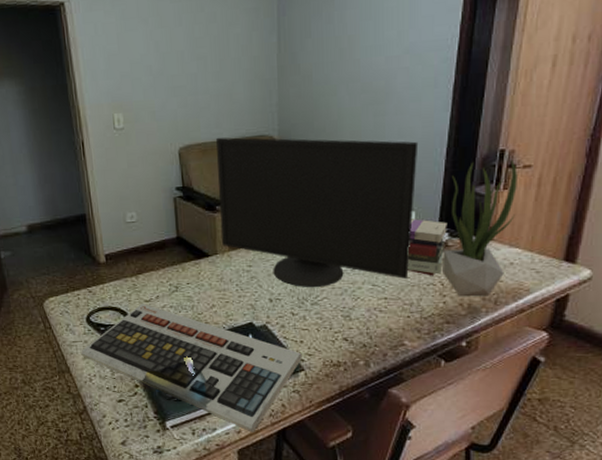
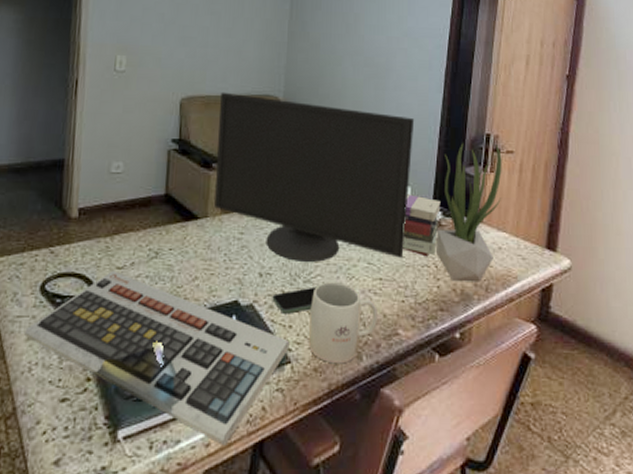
smartphone: none [283,308,324,332] -> present [272,286,317,314]
mug: none [318,303,385,370] -> present [308,282,379,364]

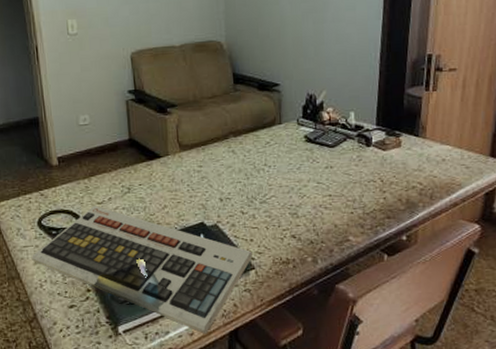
computer monitor: present [214,92,415,262] -> none [167,42,355,186]
smartphone: present [272,286,317,314] -> none [233,206,272,230]
mug: present [308,282,379,364] -> none [267,201,330,268]
books: present [403,194,441,257] -> none [349,119,384,173]
potted plant: present [436,142,502,282] -> none [381,64,445,192]

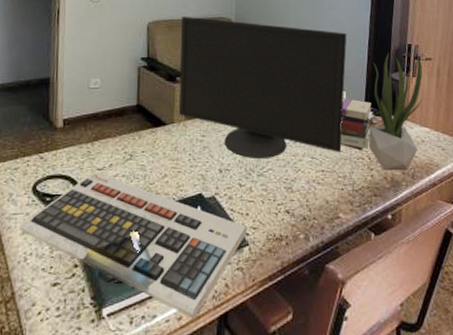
computer monitor: none [167,42,355,186] -> present [179,16,347,158]
books: none [349,119,384,173] -> present [340,98,372,151]
potted plant: none [381,64,445,192] -> present [369,52,423,171]

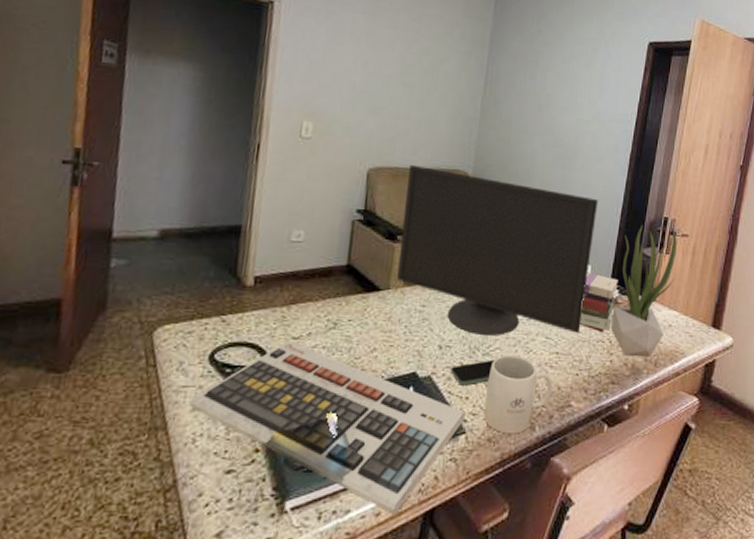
smartphone: none [231,179,269,204] -> present [450,359,495,386]
mug: none [262,175,322,245] -> present [484,355,553,434]

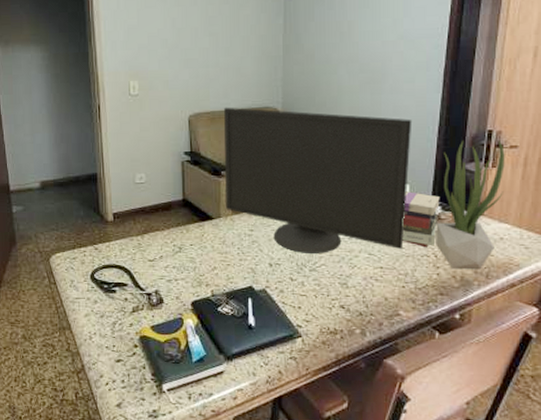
computer keyboard: present [189,341,466,515] -> none [83,263,300,399]
smartphone: present [450,359,495,386] -> none [282,274,322,297]
mug: present [484,355,553,434] -> none [315,270,380,339]

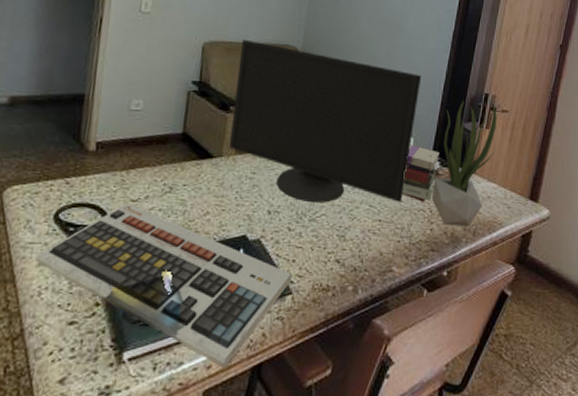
computer keyboard: none [83,263,300,399] -> present [36,203,292,368]

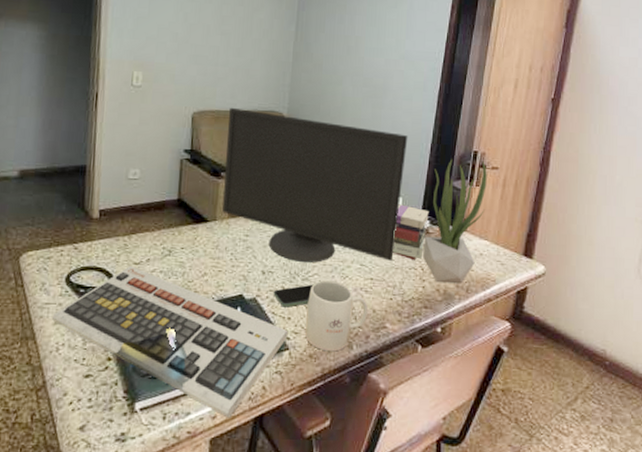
smartphone: none [278,225,321,249] -> present [273,284,314,307]
mug: none [310,221,376,296] -> present [305,280,369,352]

